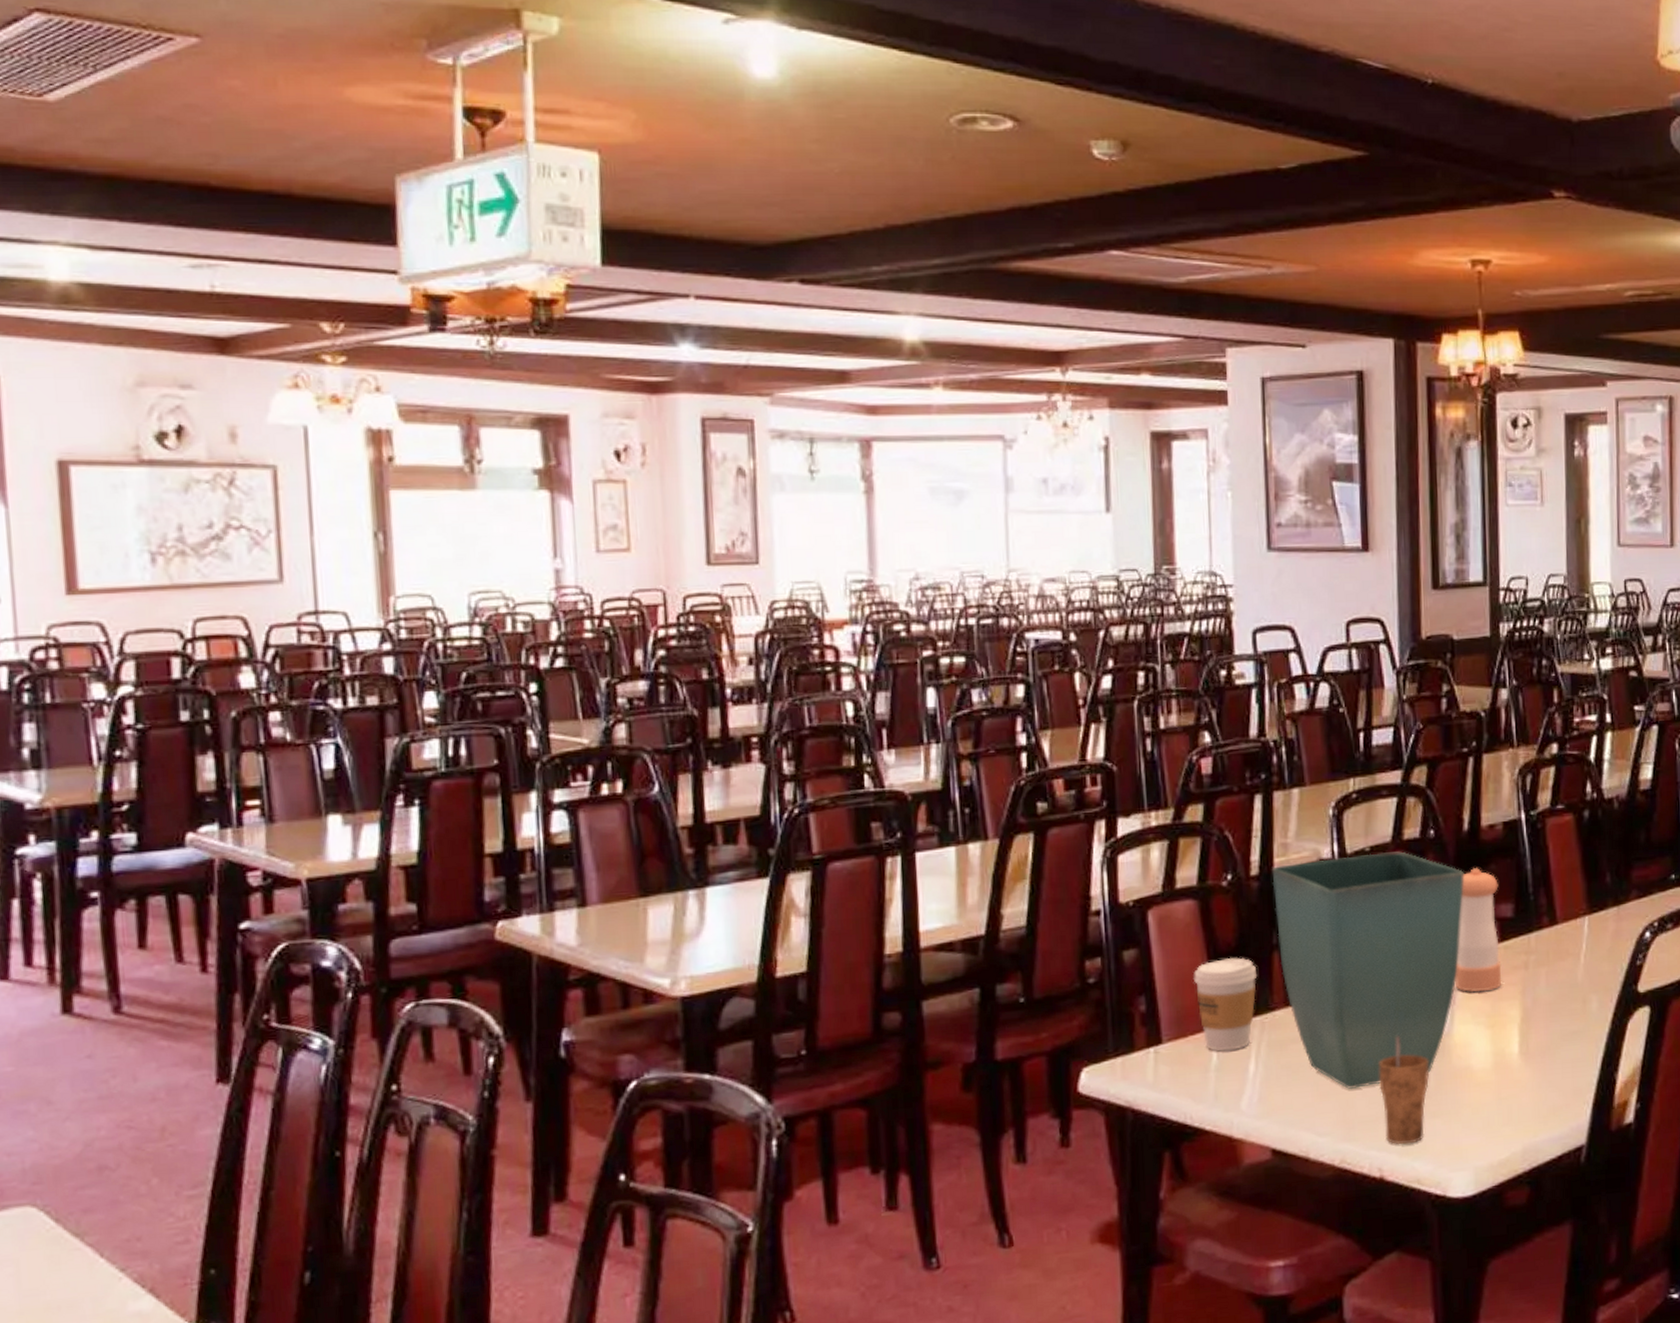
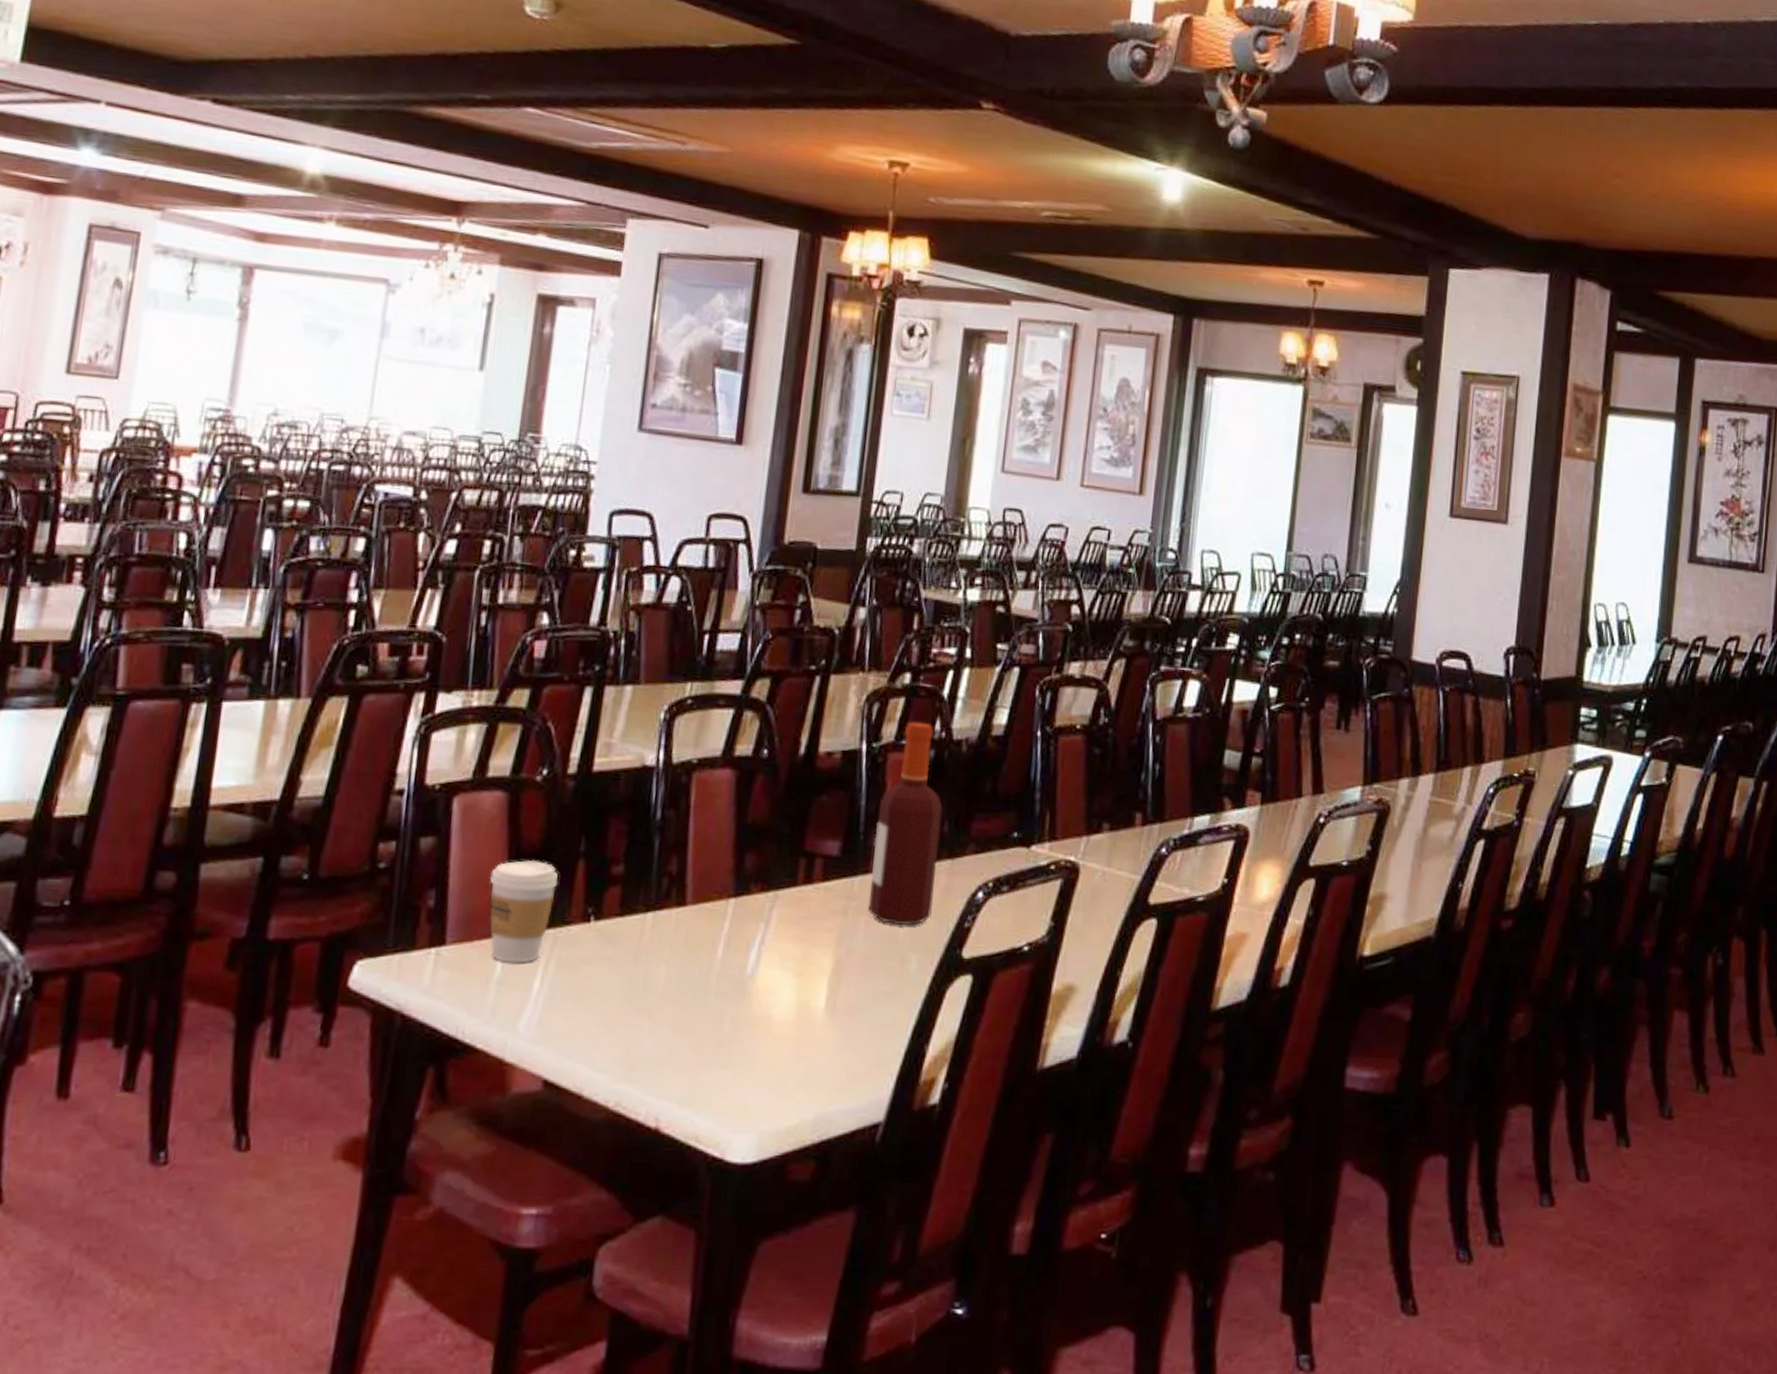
flower pot: present [1271,851,1465,1090] -> none [584,766,794,1025]
cup: present [1379,1036,1429,1145] -> none [668,971,727,1095]
pepper shaker: present [1455,868,1502,992] -> none [766,797,828,934]
bottle: none [1543,786,1606,971] -> present [868,721,943,926]

